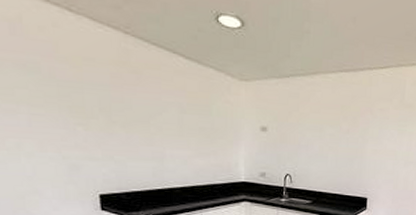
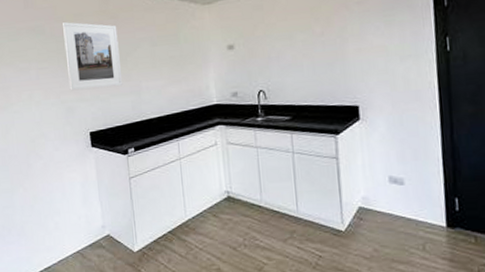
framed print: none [67,65,144,150] -> present [63,22,123,91]

